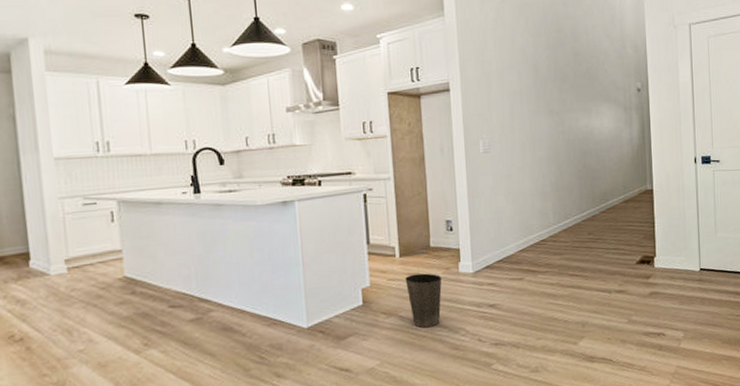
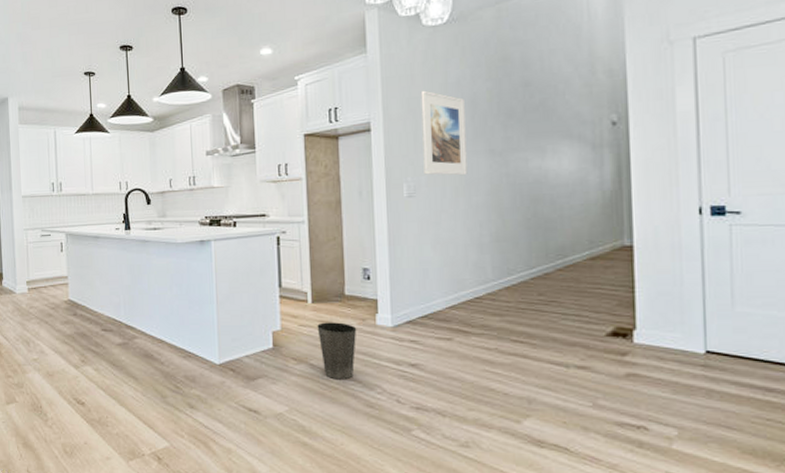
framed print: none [492,55,532,133] -> present [420,90,468,176]

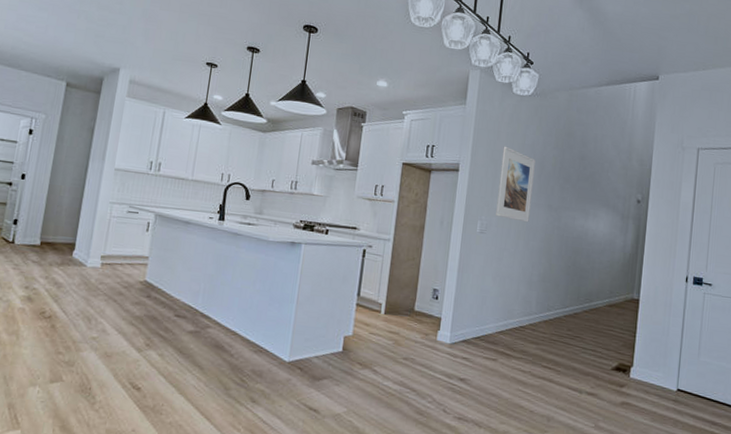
waste basket: present [317,322,357,380] -> none [384,333,420,387]

